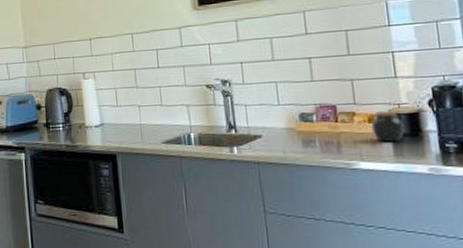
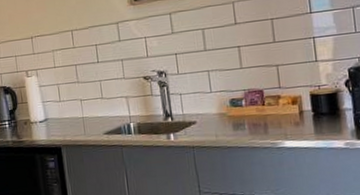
jar: present [371,110,405,142] -> none [294,91,324,121]

